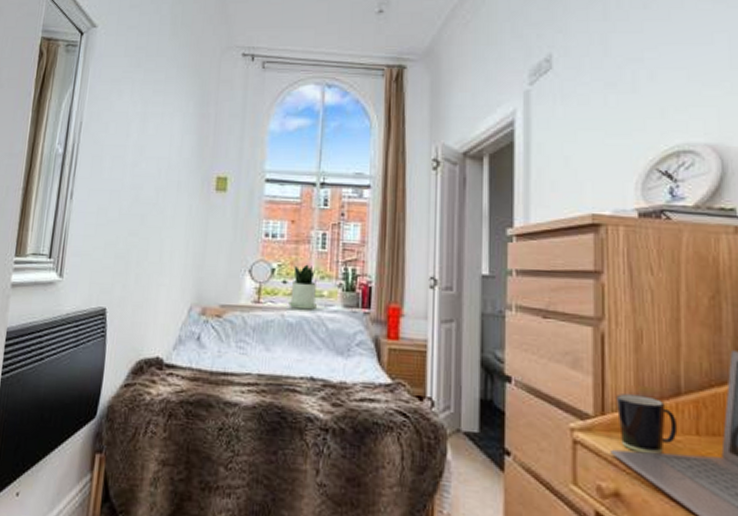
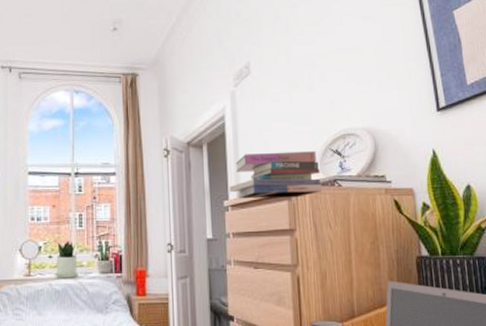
books: none [515,170,644,231] -> present [229,151,323,199]

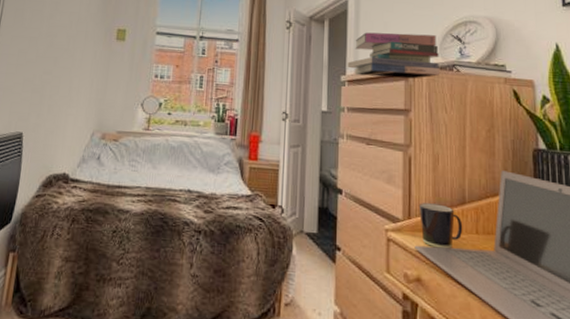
planter: present [55,241,78,278] -> none [172,100,194,136]

